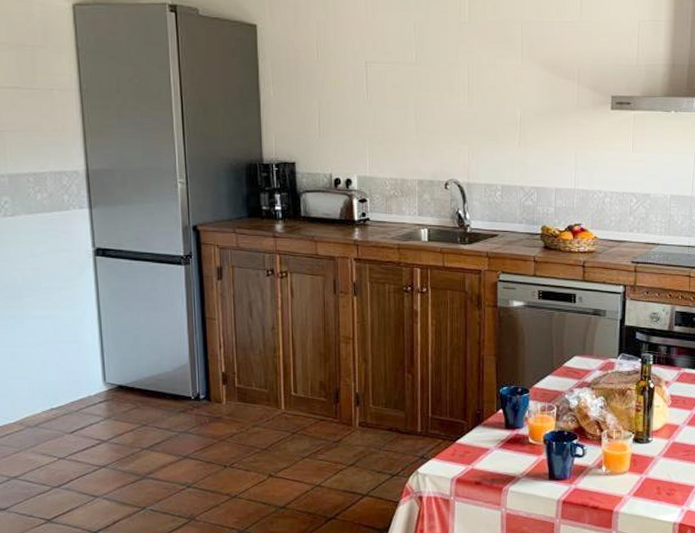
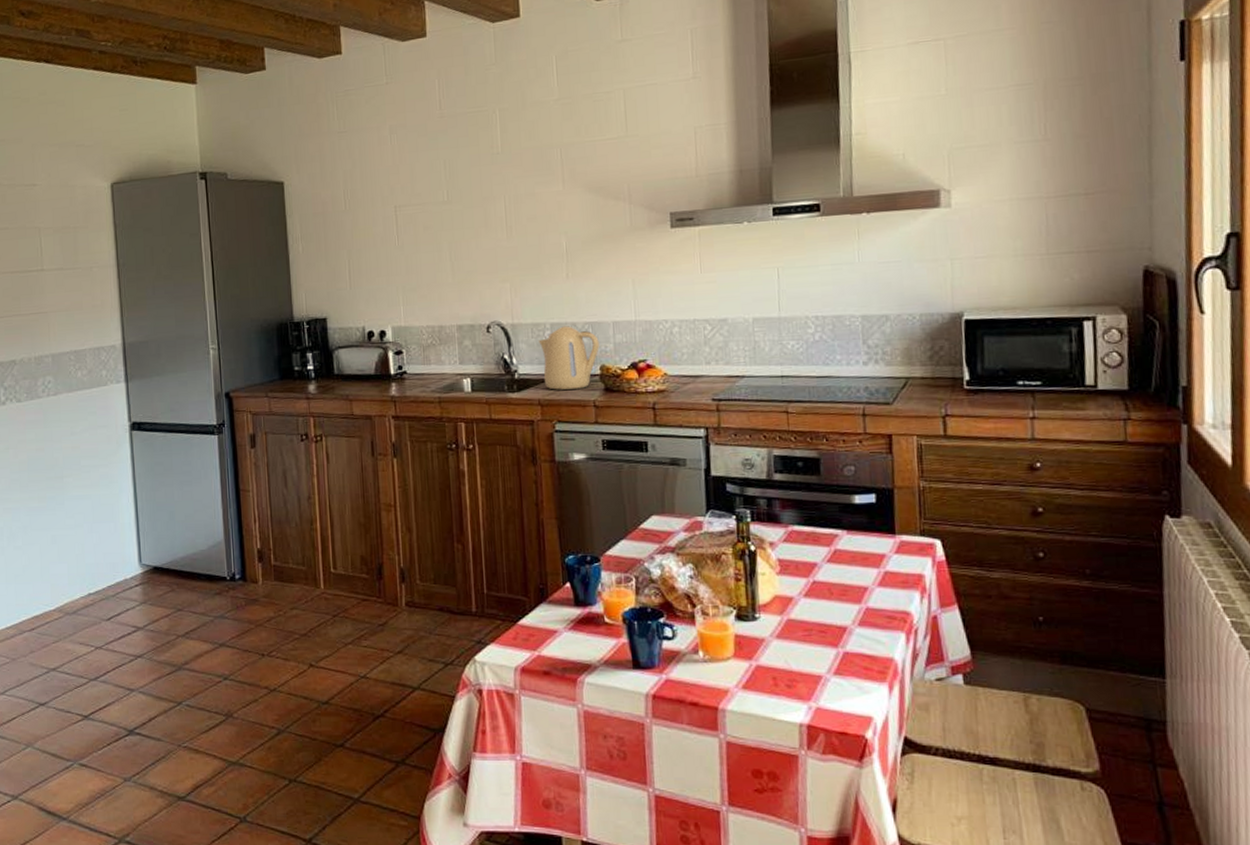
kettle: none [490,189,542,245] -> present [538,326,600,390]

